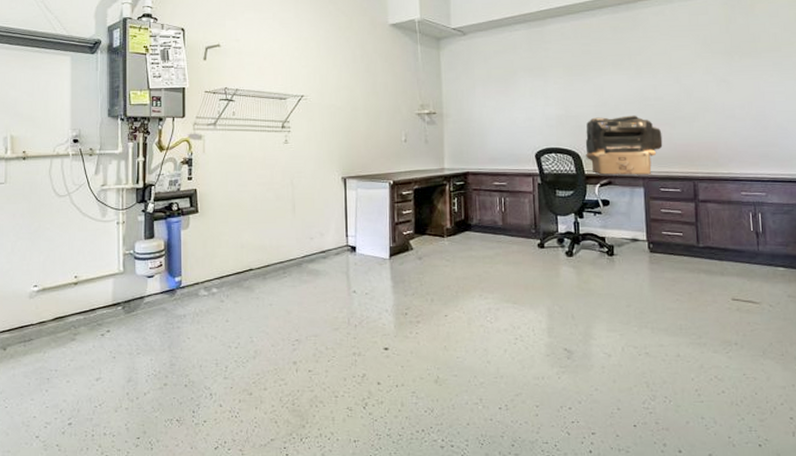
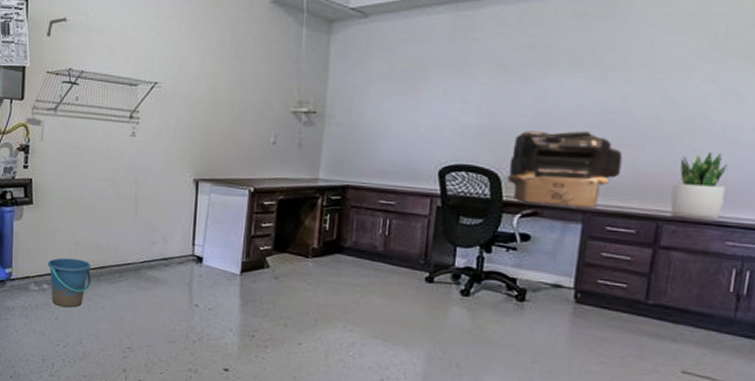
bucket: none [216,261,258,309] -> present [48,258,92,308]
planter: none [699,125,734,177] -> present [670,152,729,221]

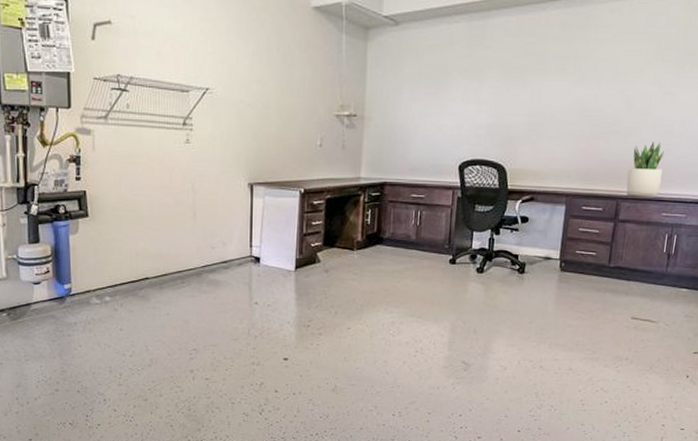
bucket: present [48,258,92,308] -> none [109,269,155,318]
printer: present [508,130,623,207] -> none [511,127,595,191]

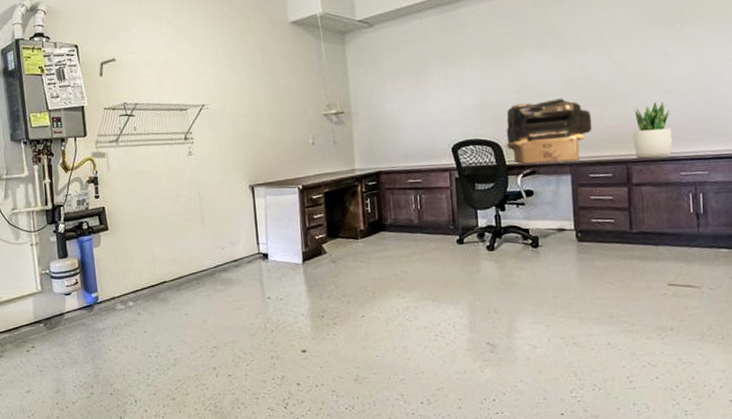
printer: none [511,127,595,191] -> present [506,98,592,164]

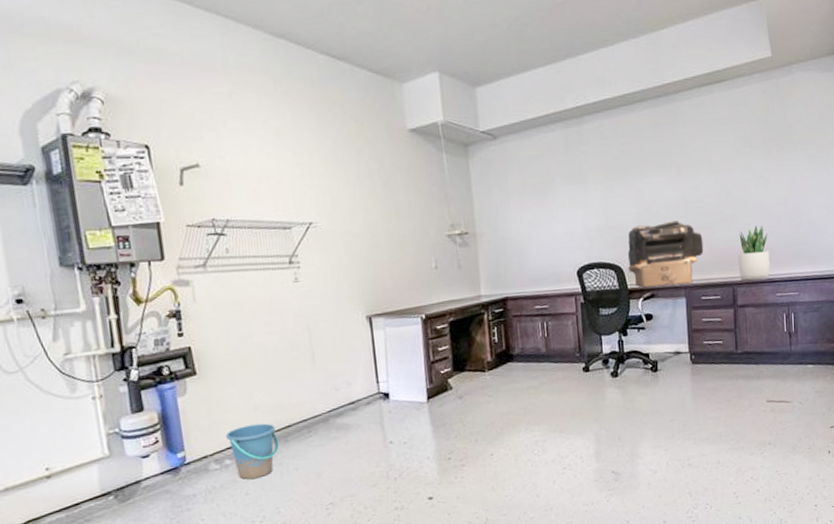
bucket: none [130,273,173,320] -> present [226,423,280,480]

